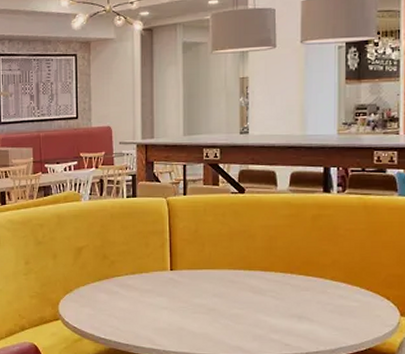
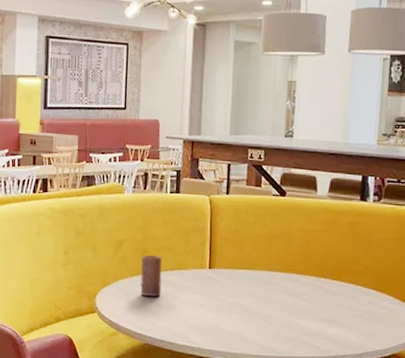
candle: none [102,260,123,301] -> present [140,255,162,296]

